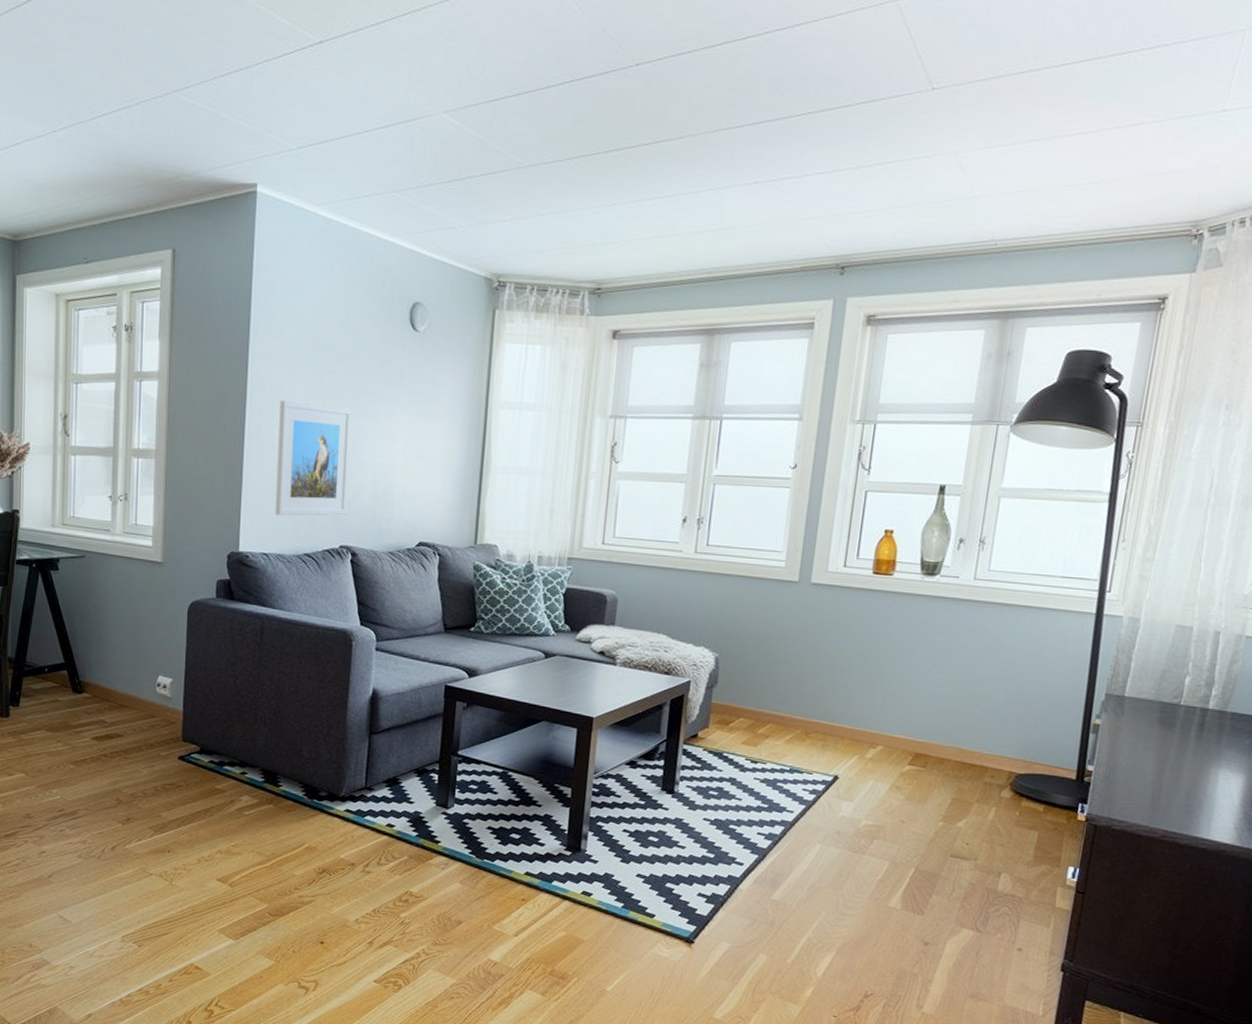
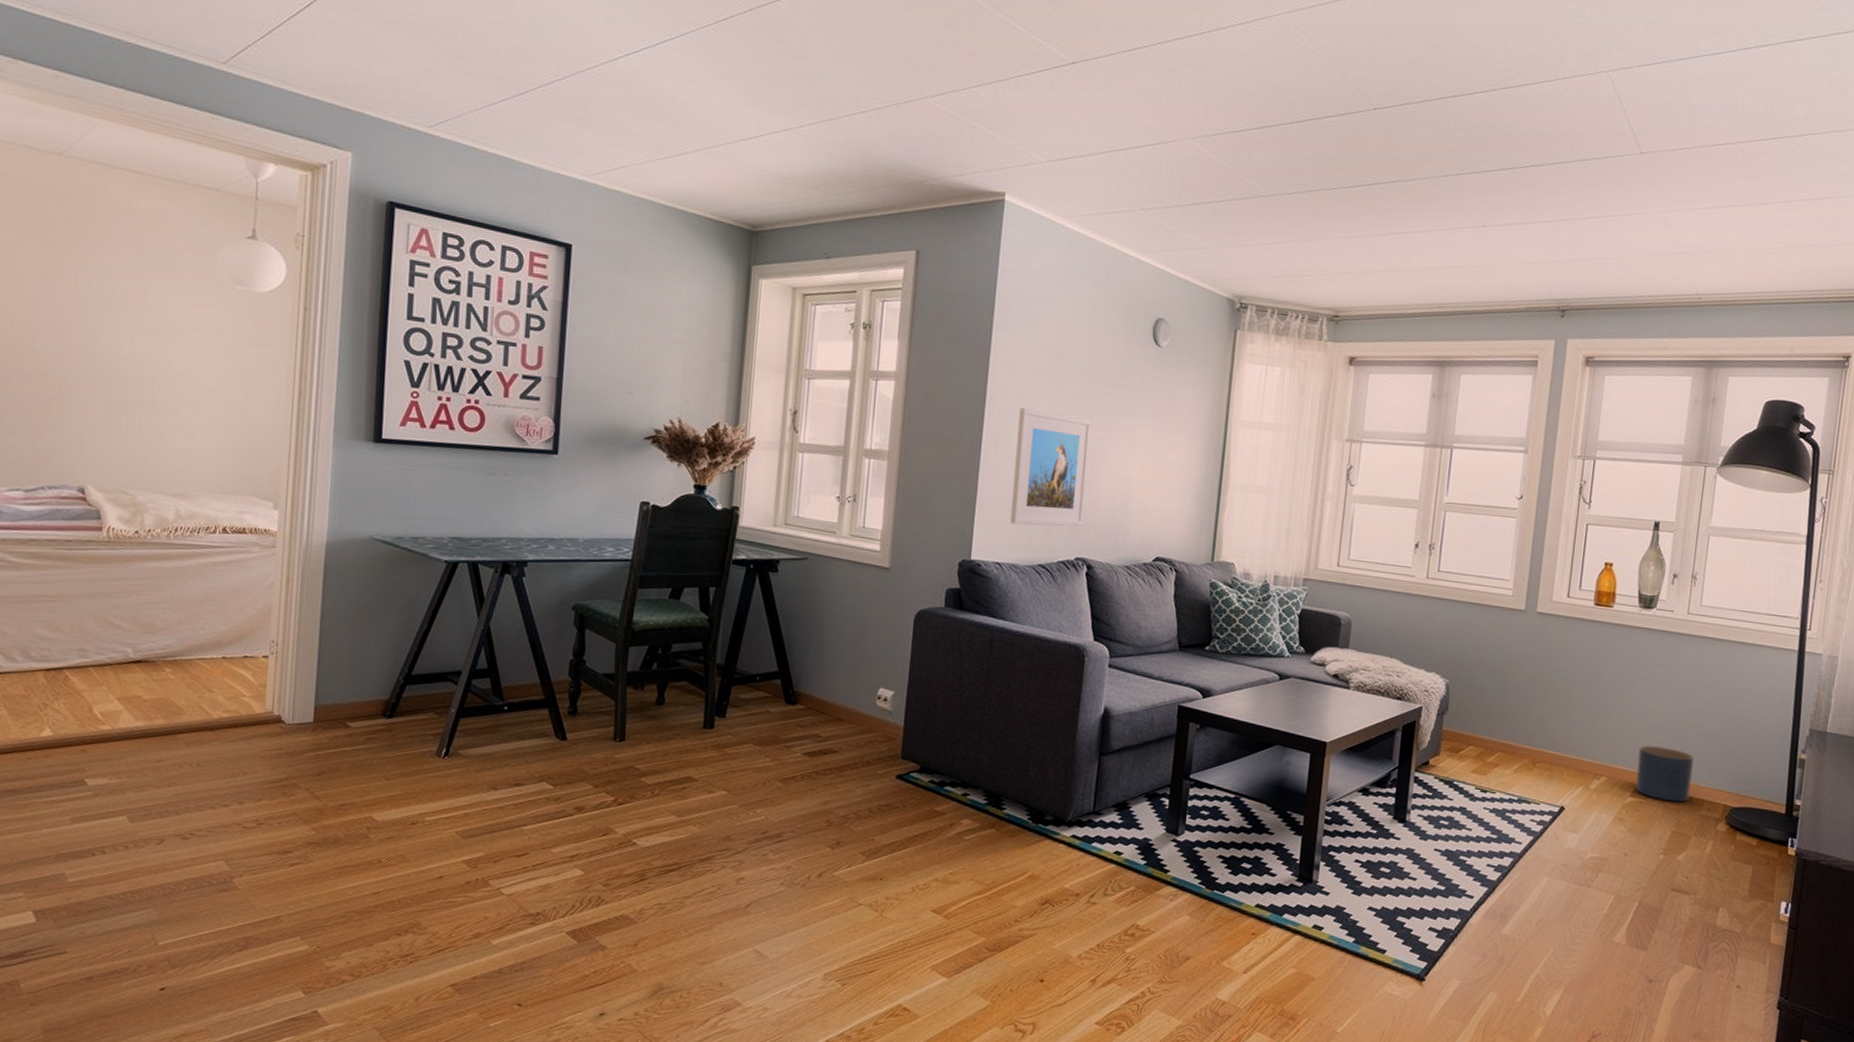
planter: none [914,713,978,770] -> present [1635,744,1694,803]

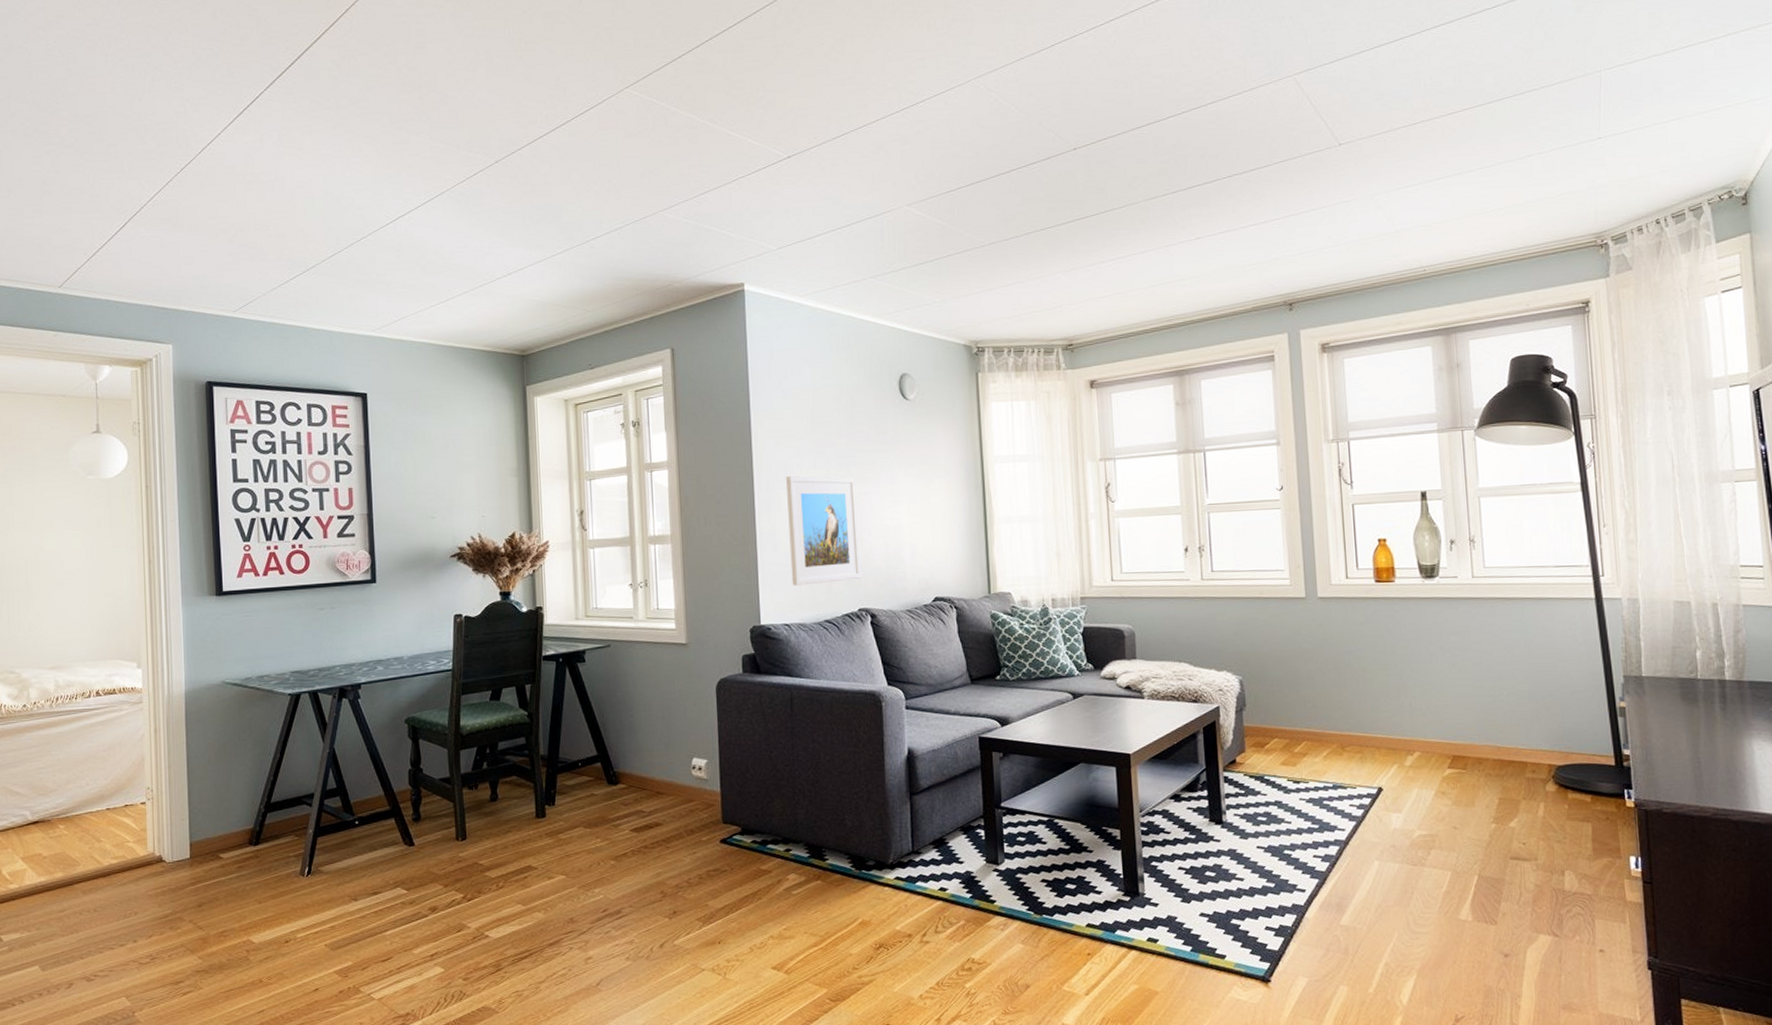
planter: present [1635,744,1694,803] -> none [1448,713,1511,768]

